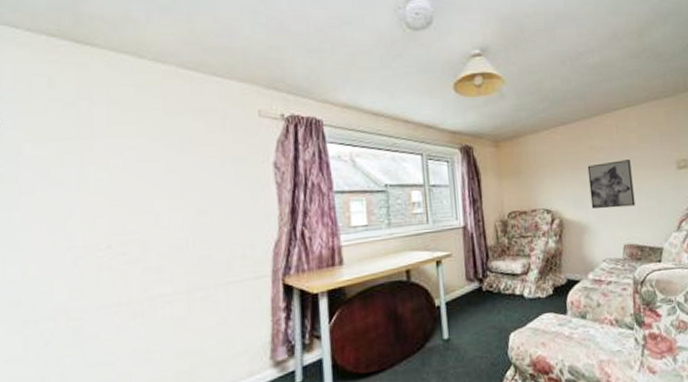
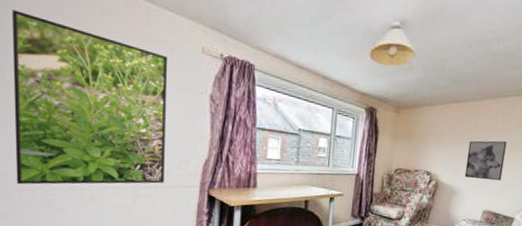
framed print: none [27,102,226,314] -> present [11,10,168,185]

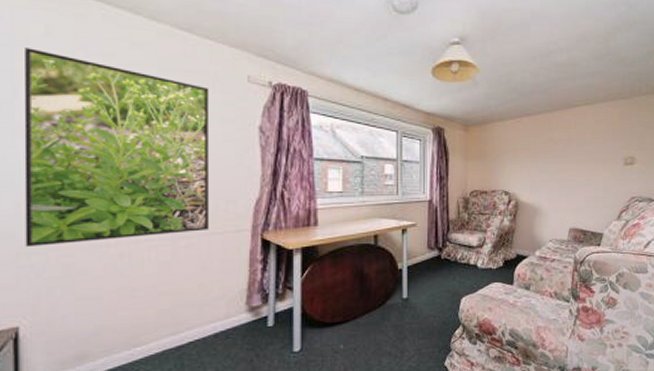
wall art: present [464,140,507,181] -> none [545,153,584,195]

